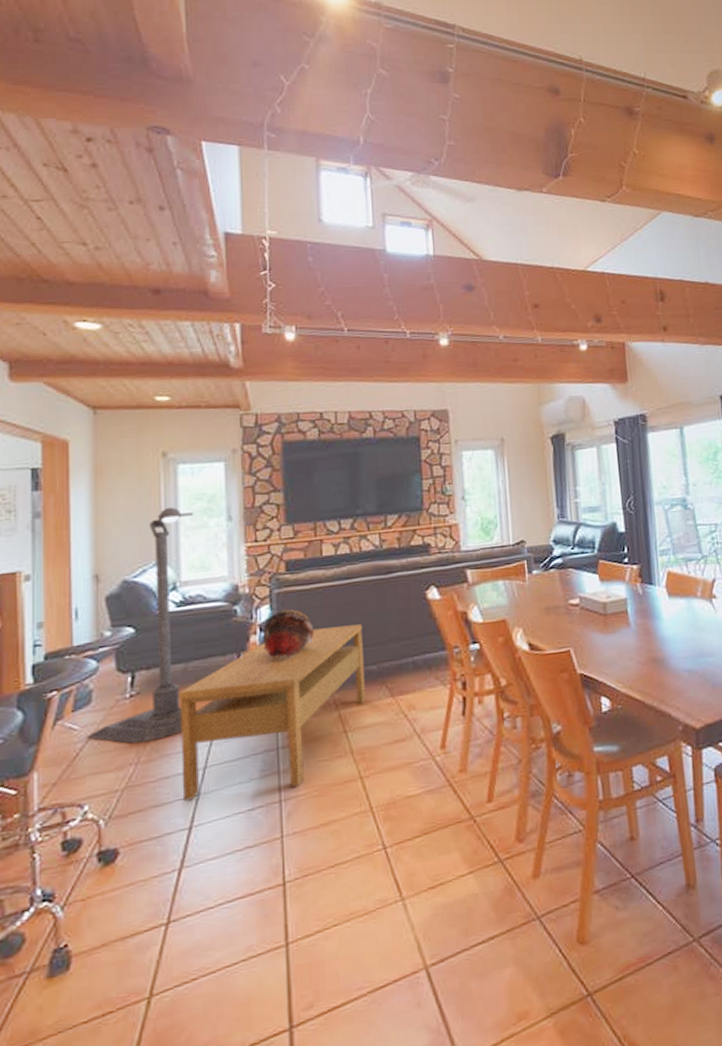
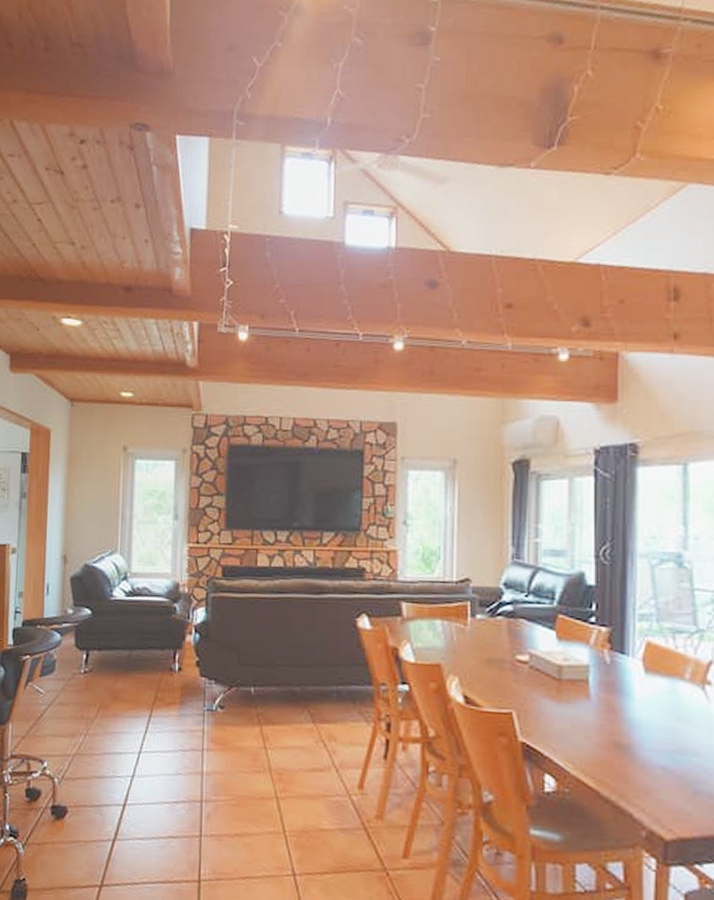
street lamp: present [86,507,194,744] -> none [48,500,146,717]
coffee table: present [178,624,366,802] -> none [120,639,290,791]
decorative bowl: present [261,609,315,659] -> none [196,614,244,664]

